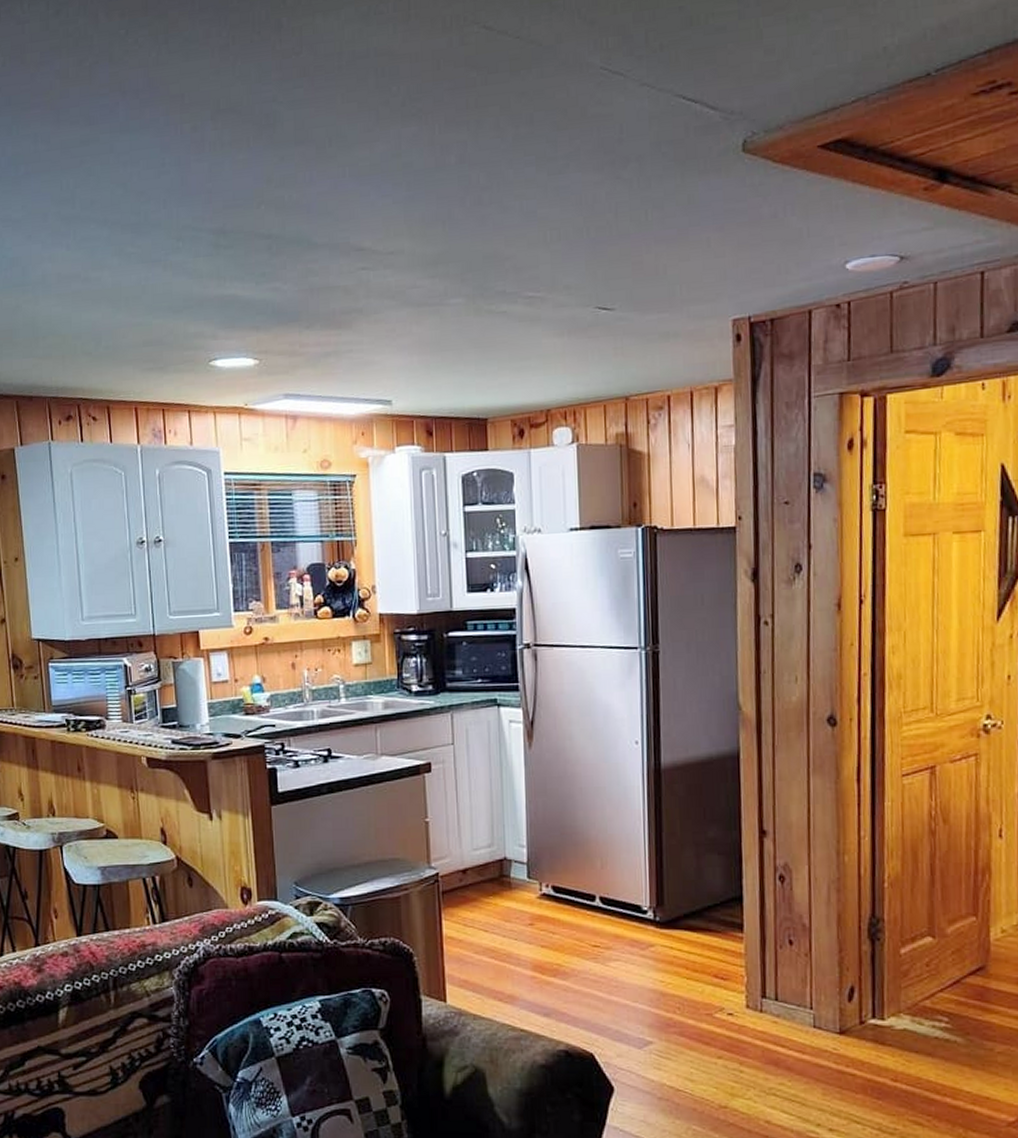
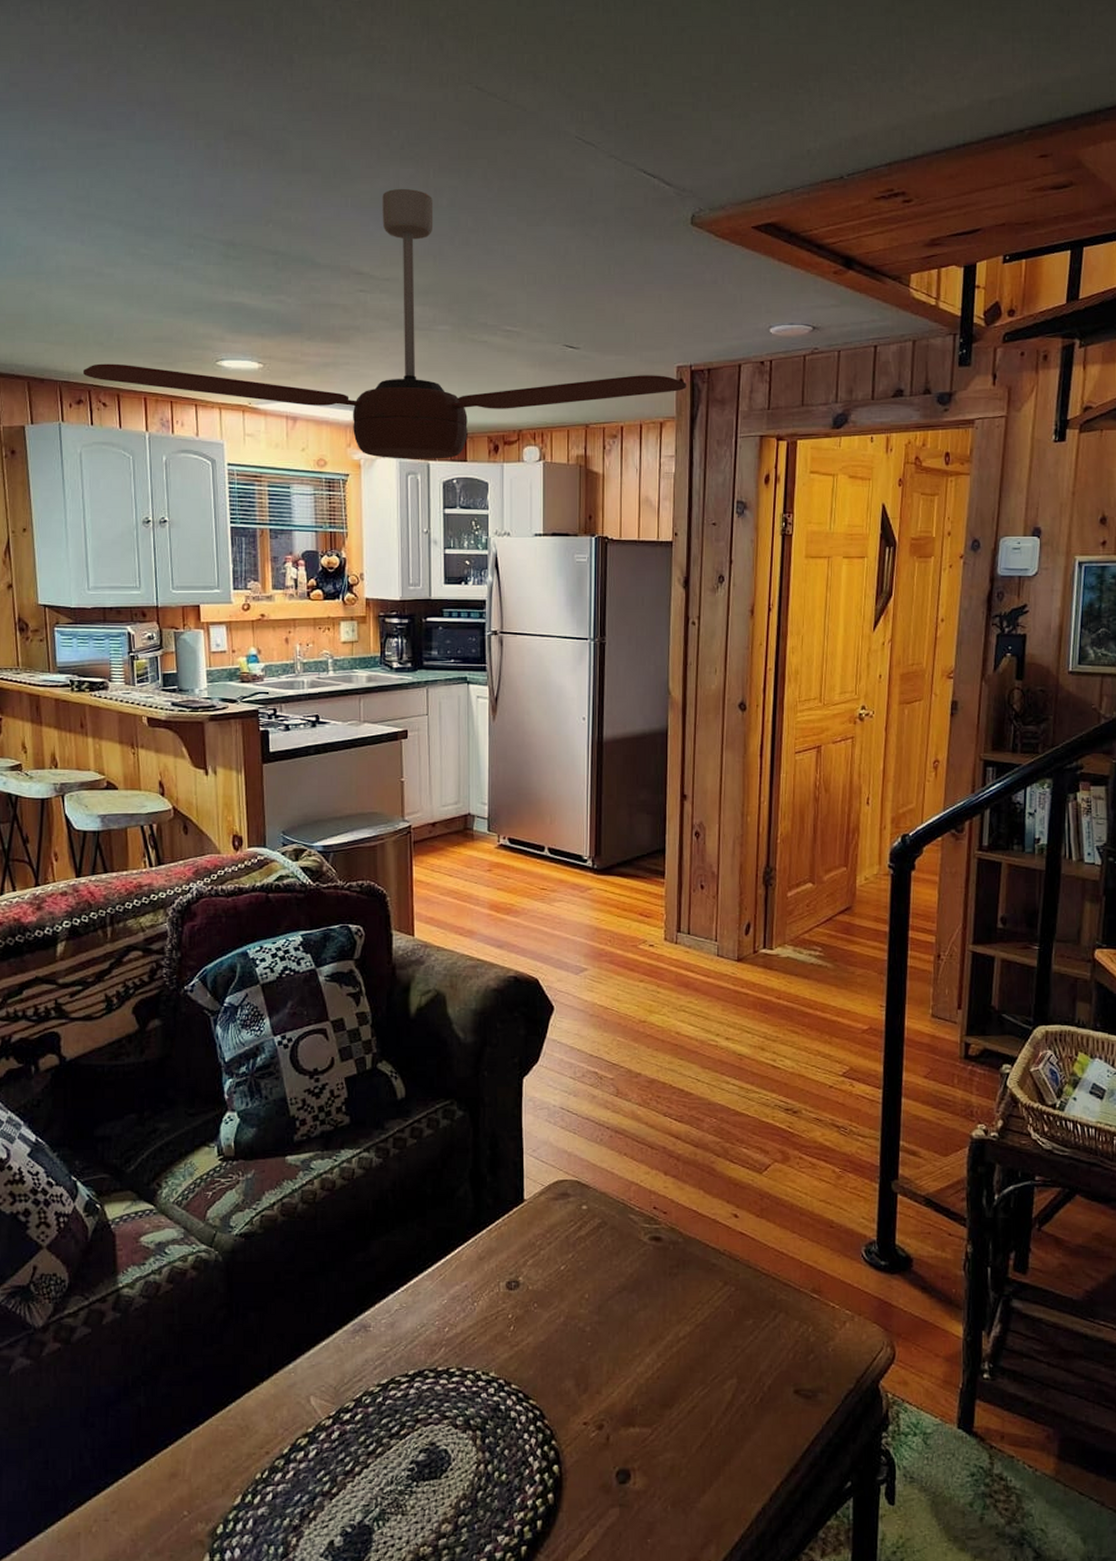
ceiling fan: none [71,149,745,454] -> present [82,188,686,459]

